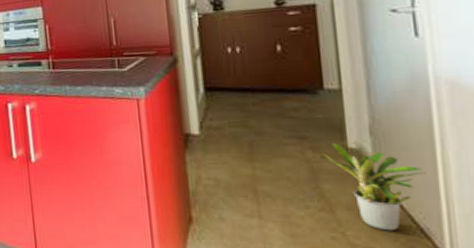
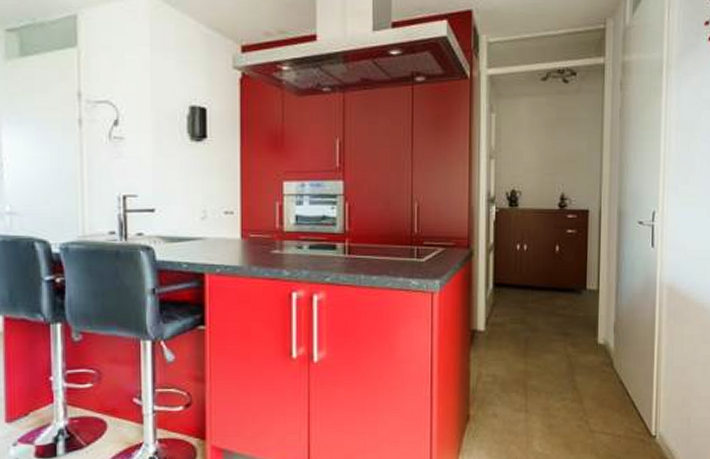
potted plant: present [318,142,426,231] -> none [576,338,647,417]

